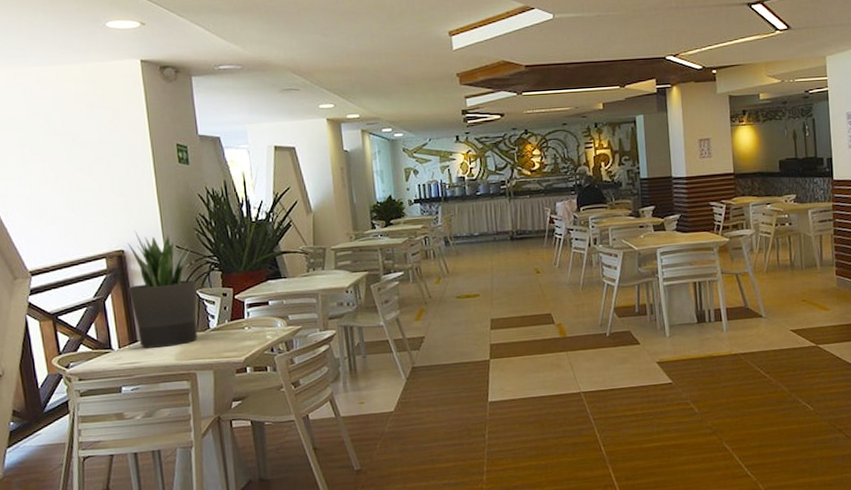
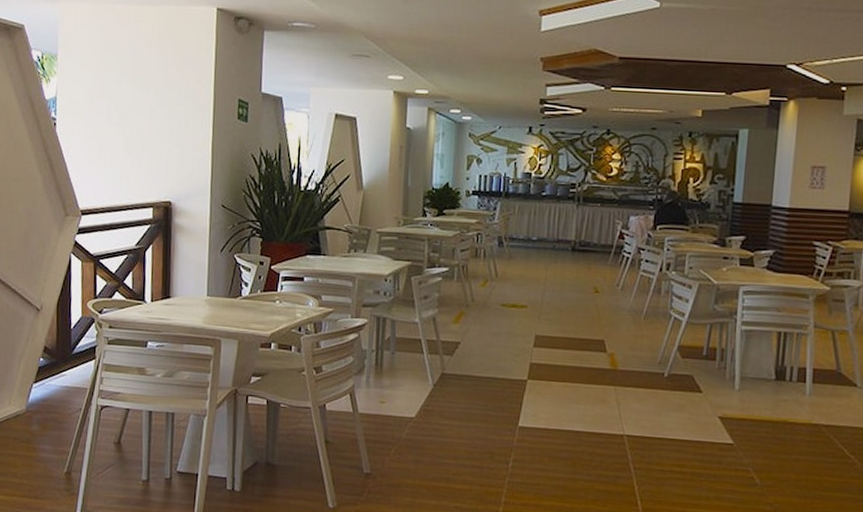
planter: present [127,230,198,348] -> none [168,183,235,309]

